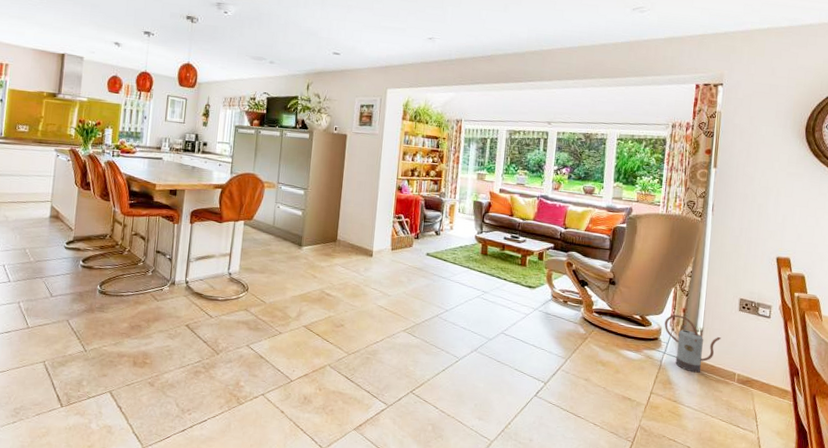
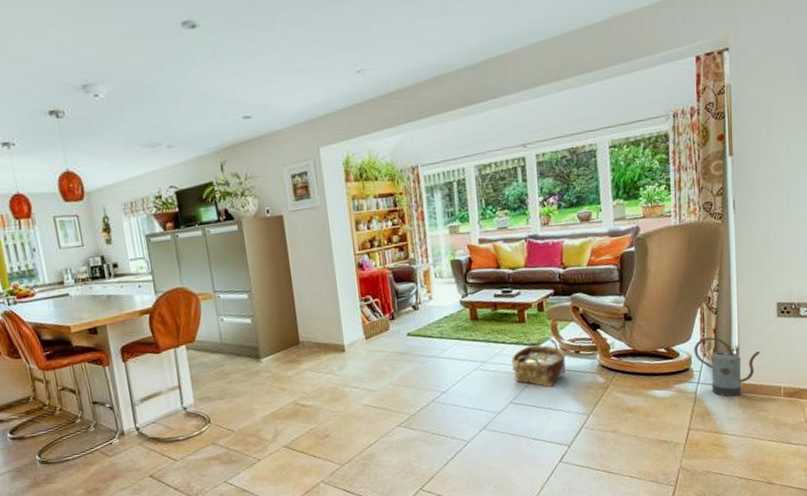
woven basket: none [508,282,555,327] -> present [511,337,566,387]

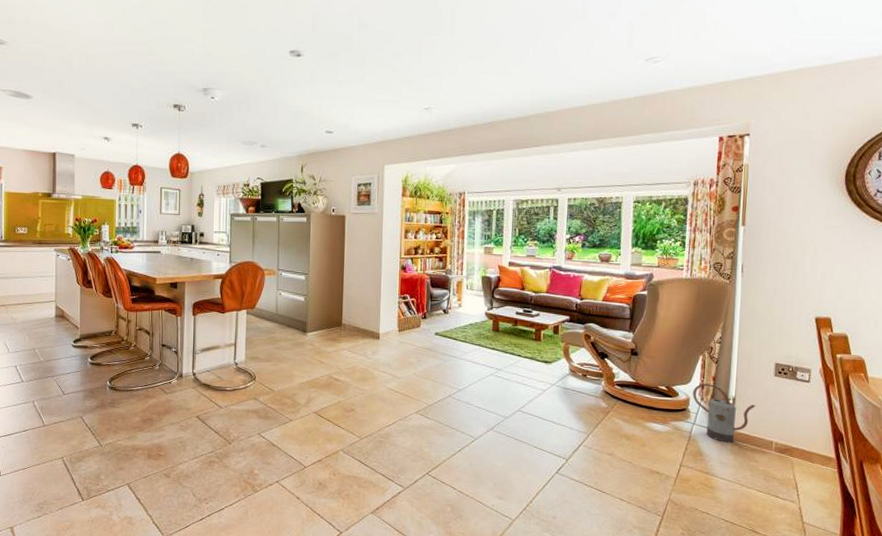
woven basket: present [511,337,566,387] -> none [523,357,574,403]

